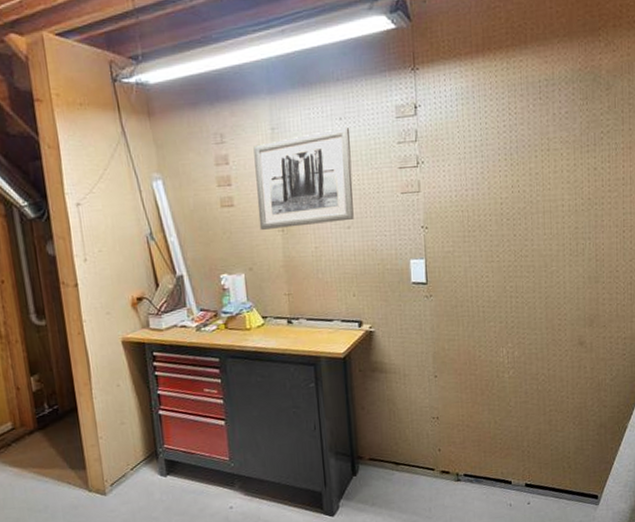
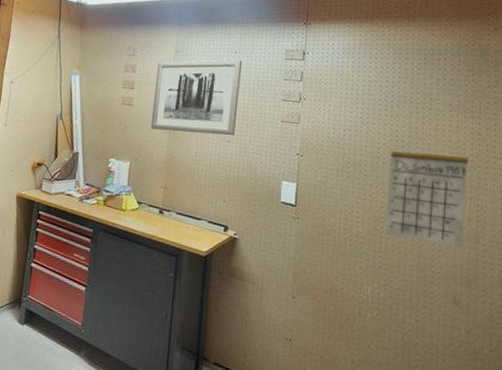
calendar: none [513,179,586,293] -> present [385,135,469,247]

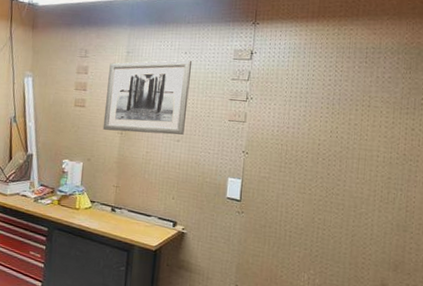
calendar: present [385,135,469,247] -> none [322,131,402,235]

